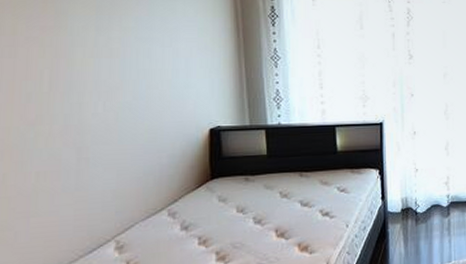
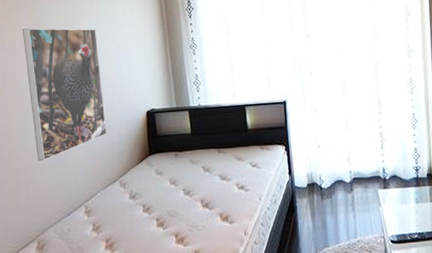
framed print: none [30,20,154,186] -> present [23,28,107,161]

